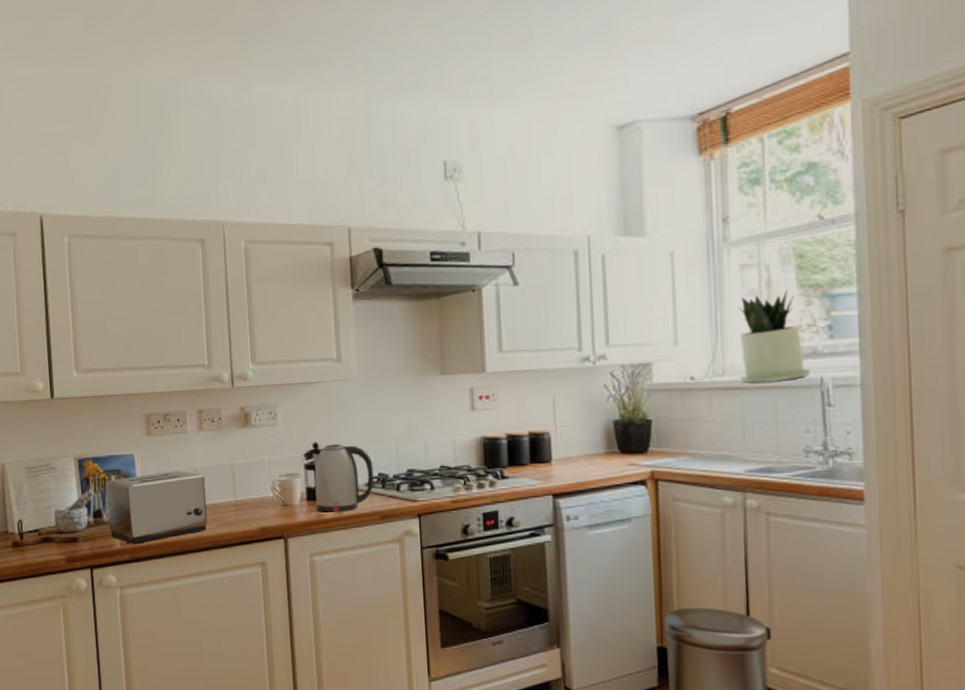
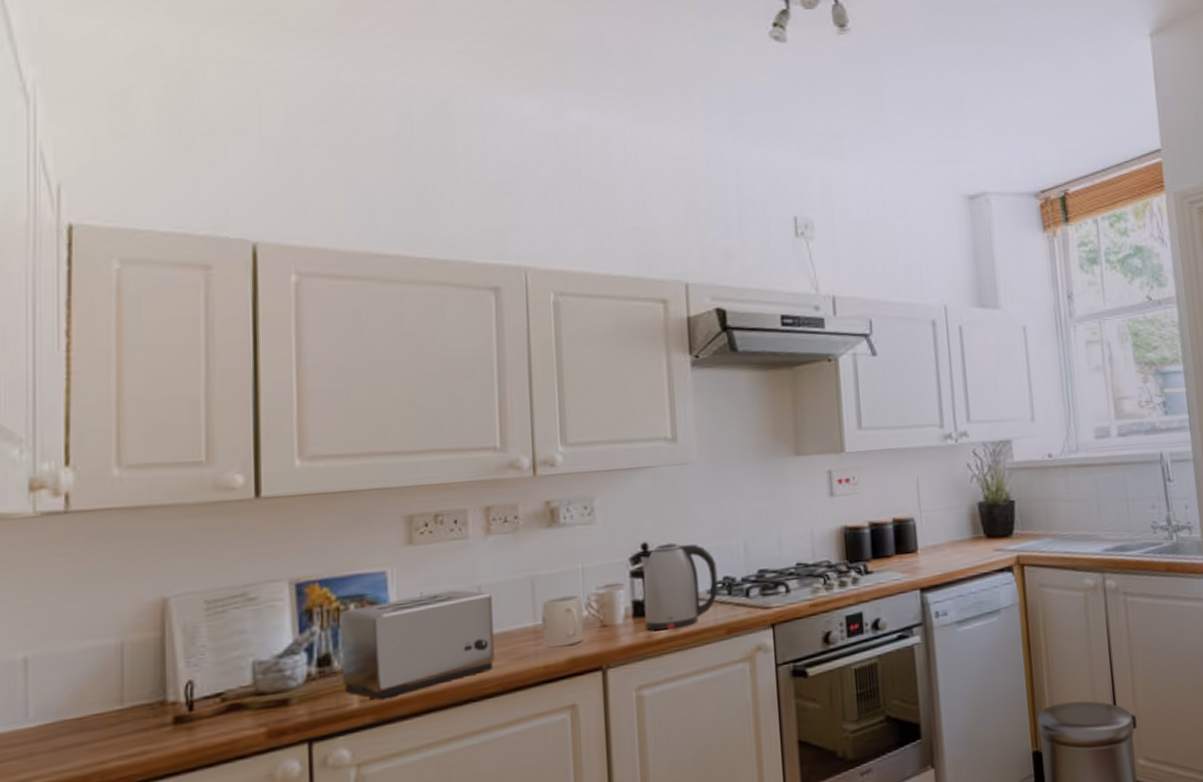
mug: none [239,480,271,519] -> present [540,595,584,648]
planter: present [739,290,811,383] -> none [1087,367,1152,460]

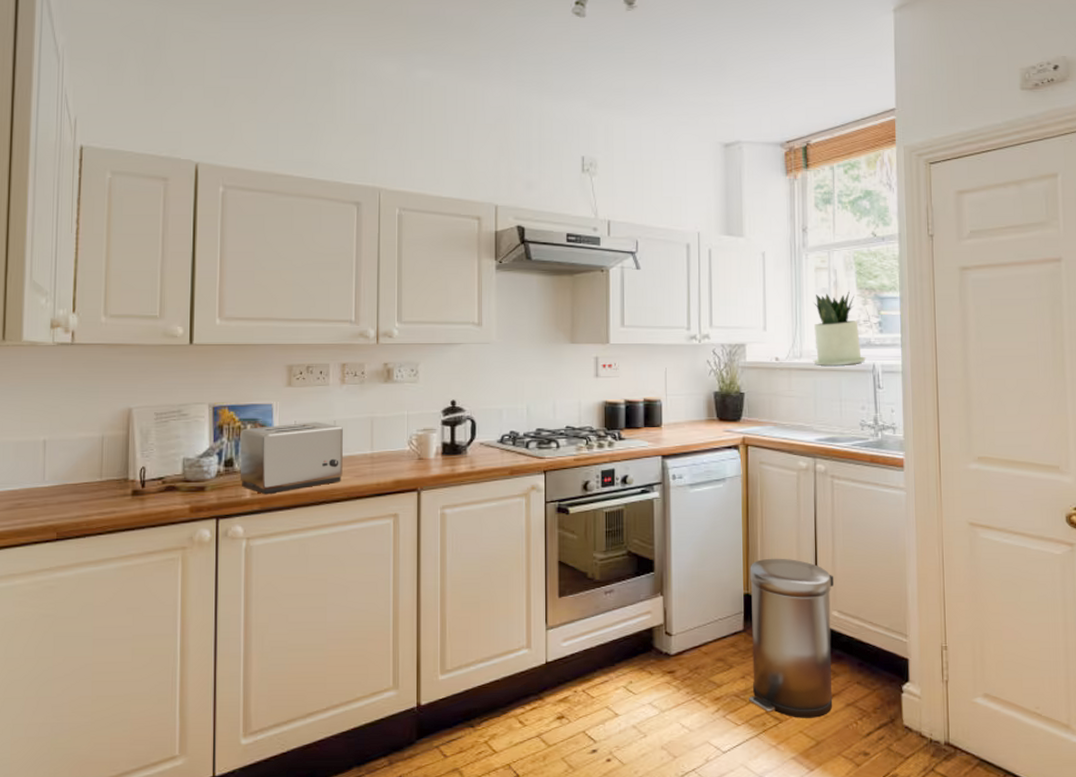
mug: present [540,595,584,648] -> none [376,434,407,471]
kettle: present [640,542,718,632] -> none [449,402,506,468]
planter: none [1087,367,1152,460] -> present [813,291,866,366]

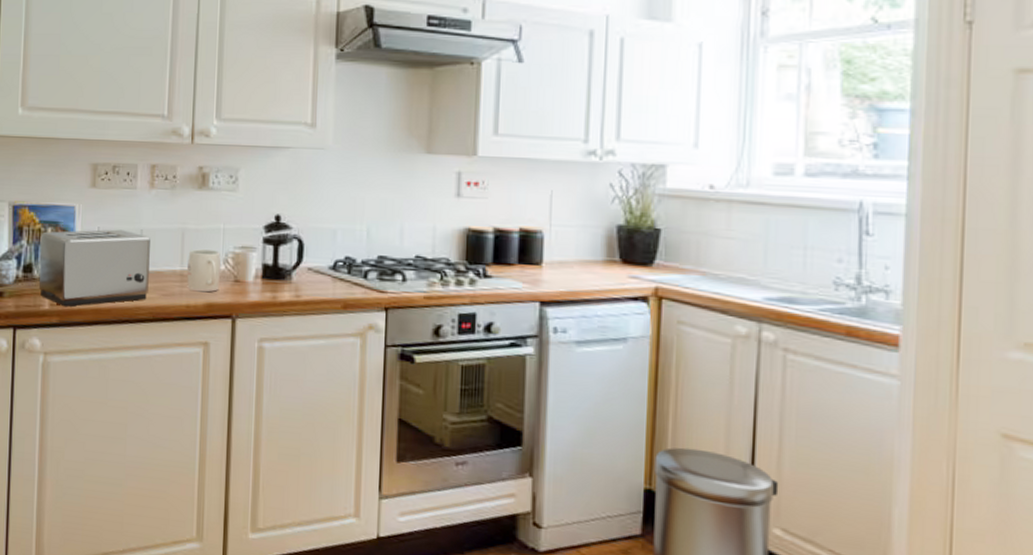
mug: none [376,434,407,471] -> present [186,249,222,293]
planter: present [813,291,866,366] -> none [766,98,849,201]

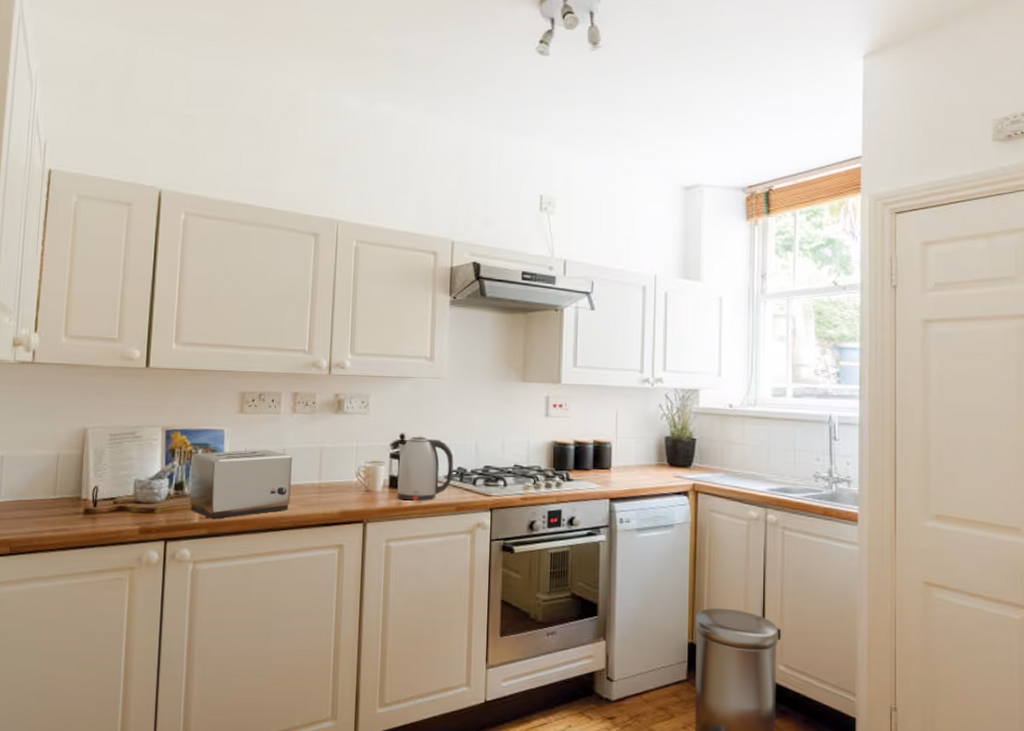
mug: present [186,249,222,293] -> none [324,465,355,502]
kettle: none [272,218,340,296] -> present [397,436,454,502]

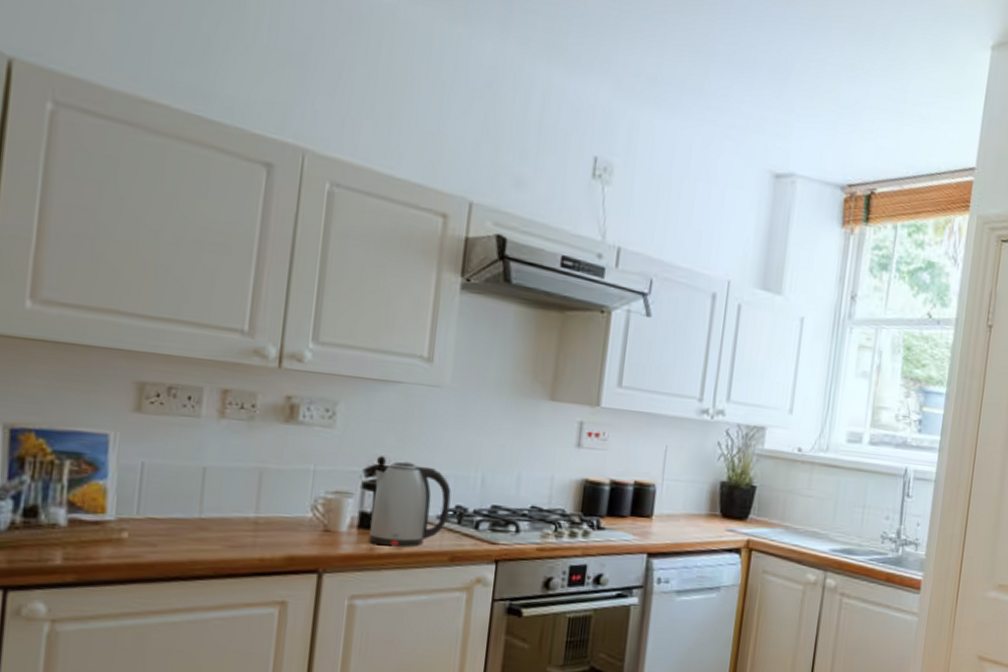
toaster: present [189,449,292,520] -> none [46,465,216,563]

